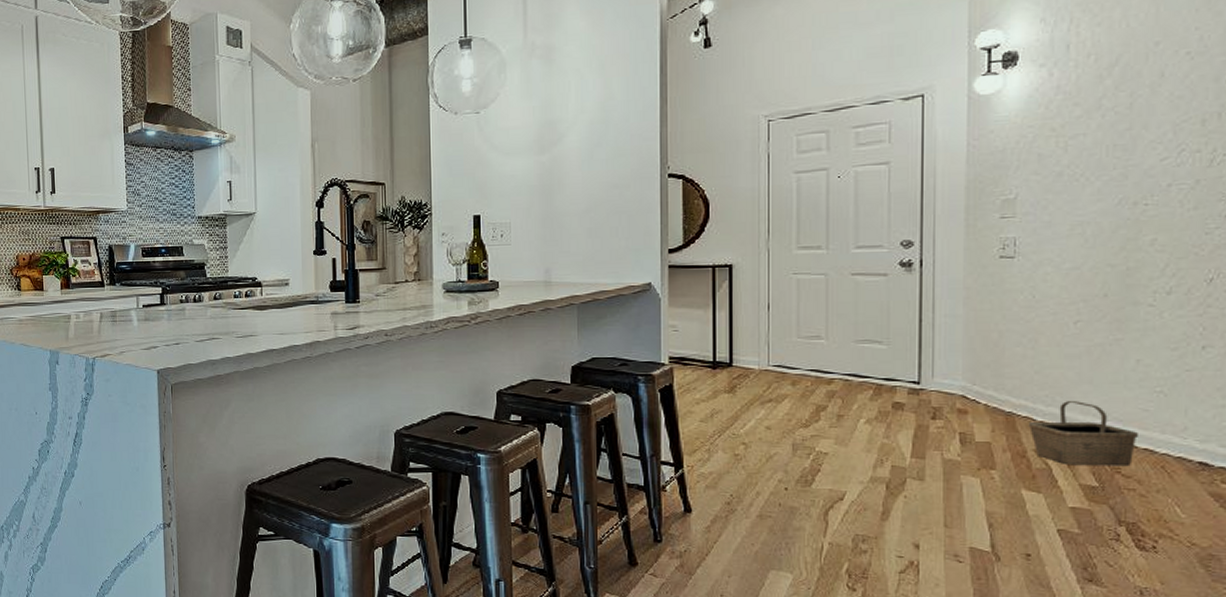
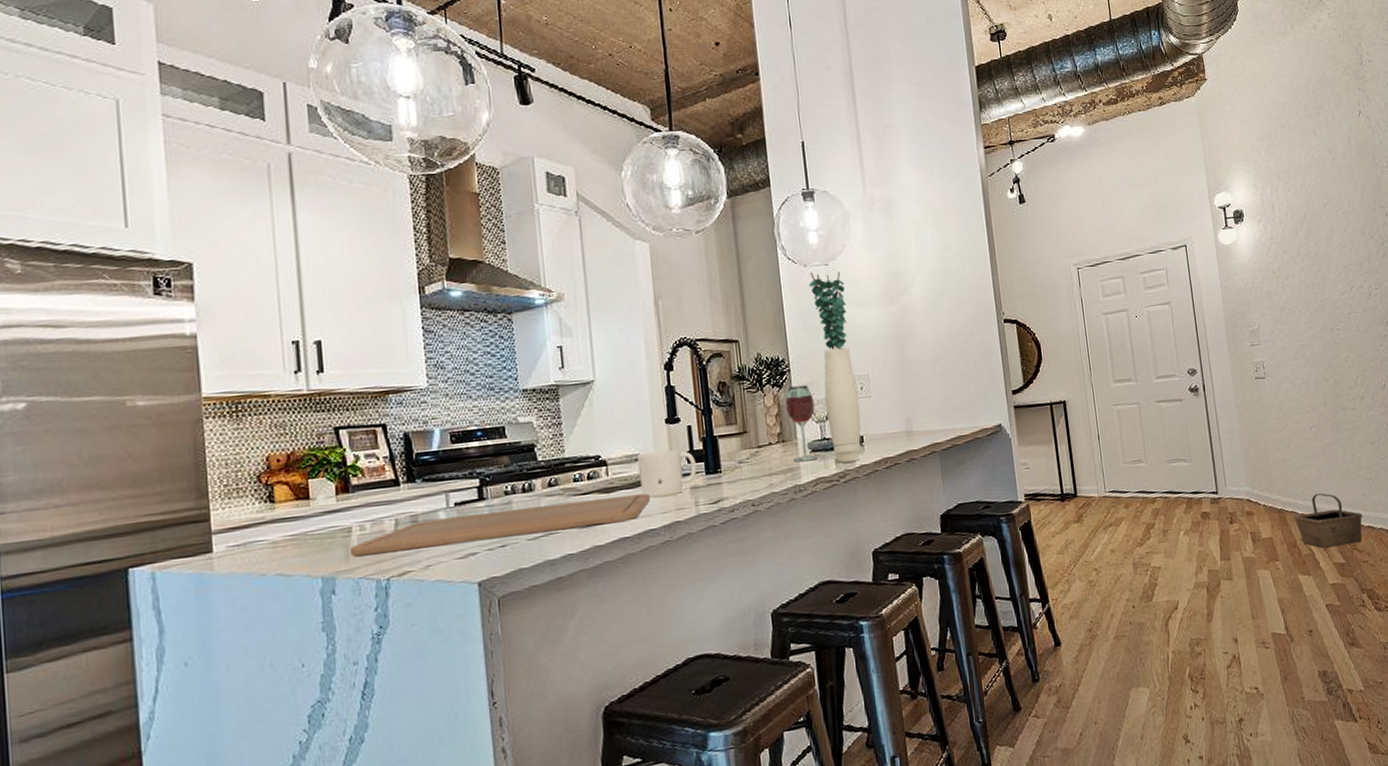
chopping board: none [68,314,296,338] -> present [349,493,650,556]
mug: none [287,278,338,319] -> present [636,449,697,498]
wineglass: none [424,228,453,301] -> present [785,384,817,463]
vase: none [457,120,498,305] -> present [808,272,861,463]

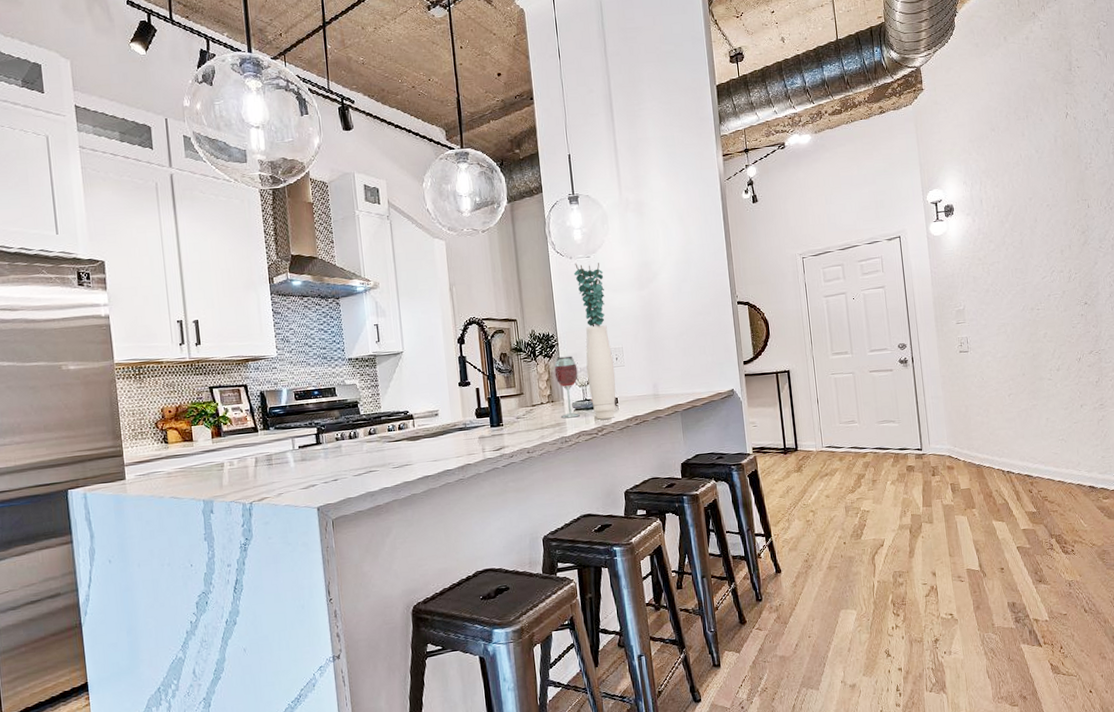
chopping board: present [349,493,650,556] -> none [222,441,447,485]
mug: present [636,449,697,498] -> none [436,406,484,445]
basket: present [1293,493,1362,548] -> none [990,451,1054,499]

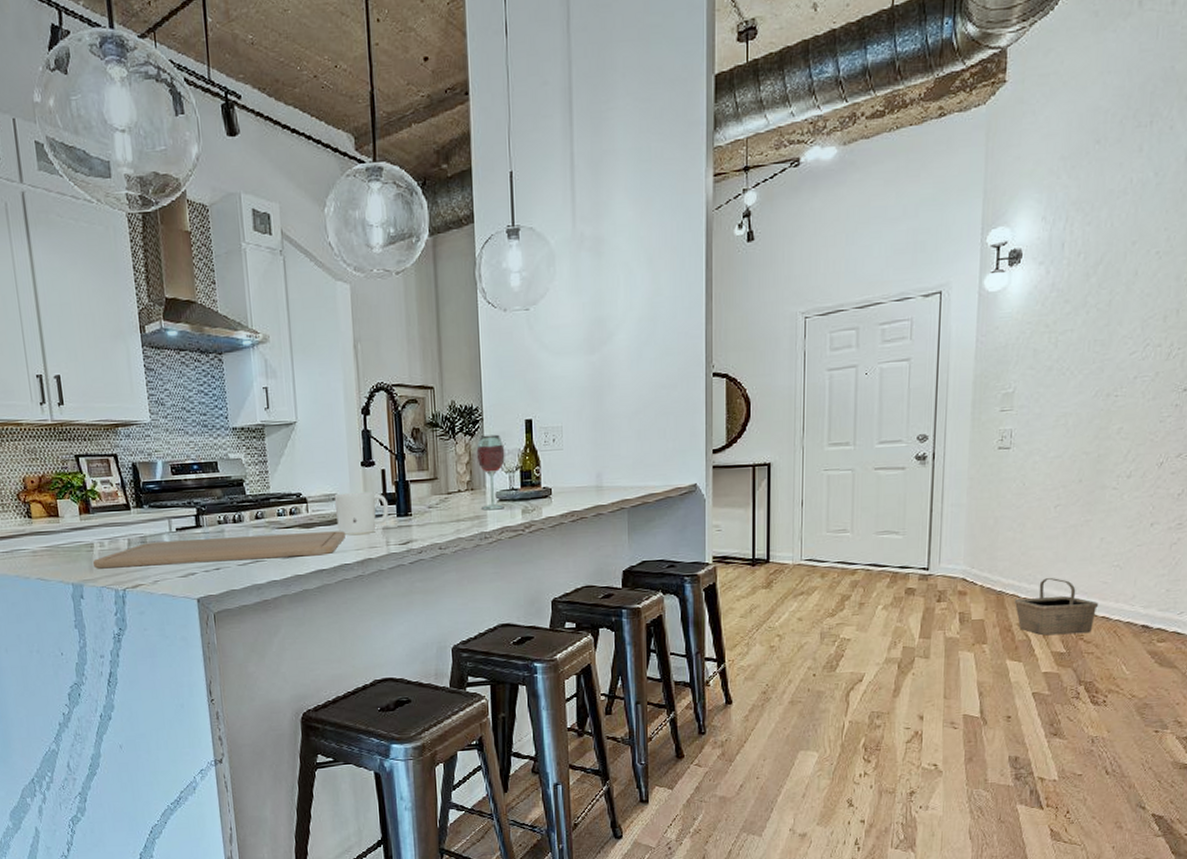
chopping board: none [222,441,447,485] -> present [92,531,345,569]
mug: none [436,406,484,445] -> present [334,491,389,536]
vase: present [573,263,616,420] -> none [507,317,551,514]
basket: none [990,451,1054,499] -> present [1014,578,1098,636]

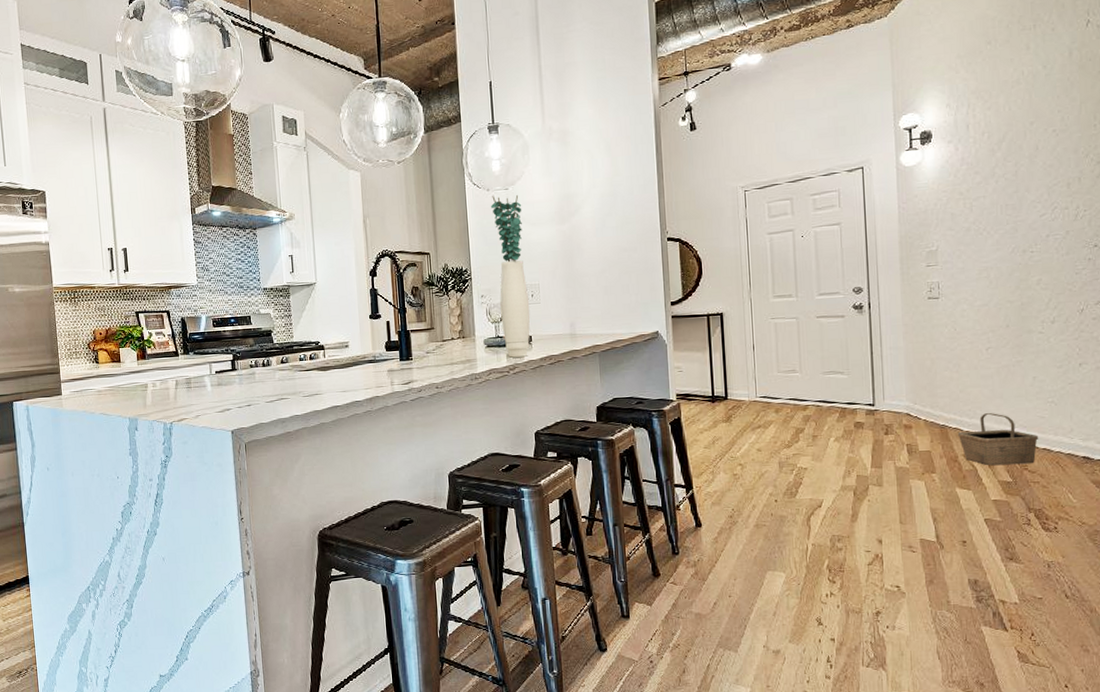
chopping board: present [92,531,345,569] -> none [146,373,356,405]
mug: present [334,491,389,536] -> none [346,339,393,377]
wineglass: present [476,434,505,511] -> none [466,291,491,355]
vase: none [507,317,551,514] -> present [490,195,531,358]

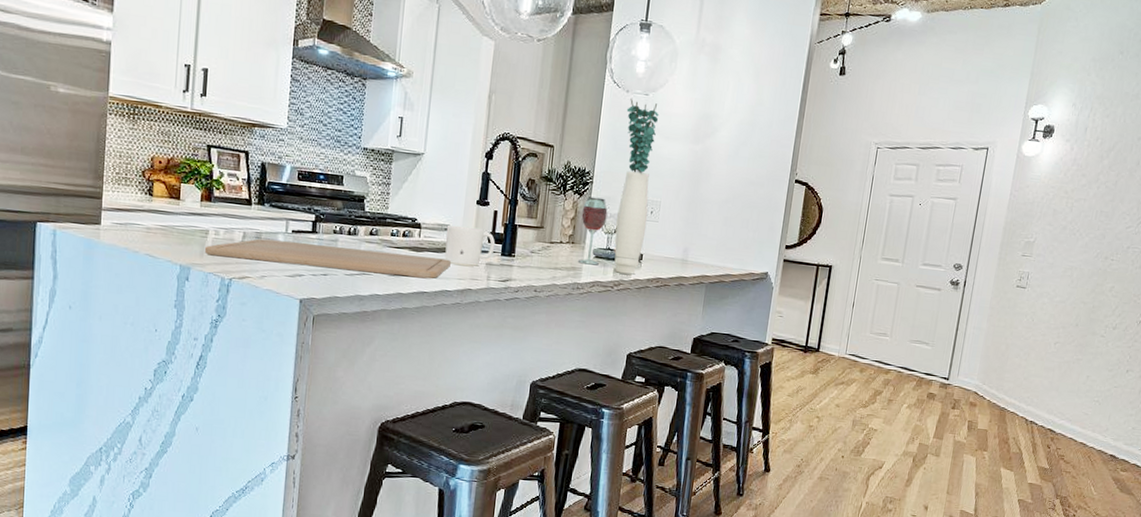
chopping board: none [146,373,356,405] -> present [204,238,451,279]
mug: none [346,339,393,377] -> present [445,224,496,266]
wineglass: none [466,291,491,355] -> present [579,196,608,266]
basket: present [957,413,1038,466] -> none [1013,403,1079,455]

